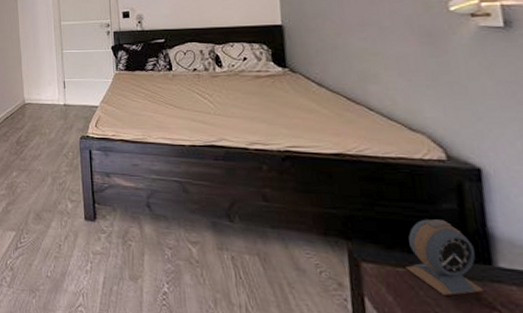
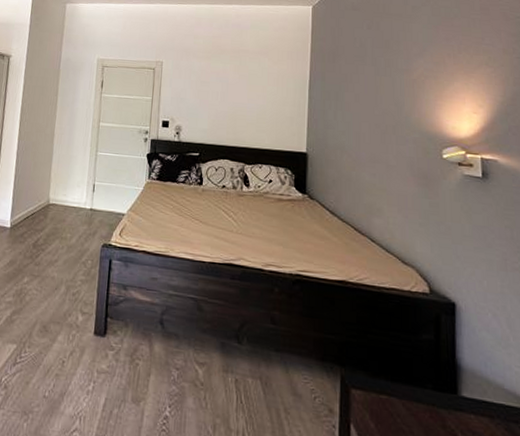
alarm clock: present [406,219,484,296] -> none [388,348,448,423]

